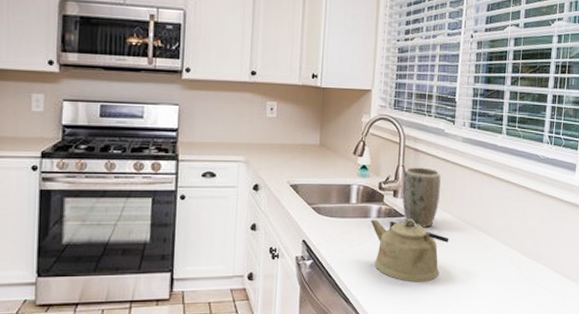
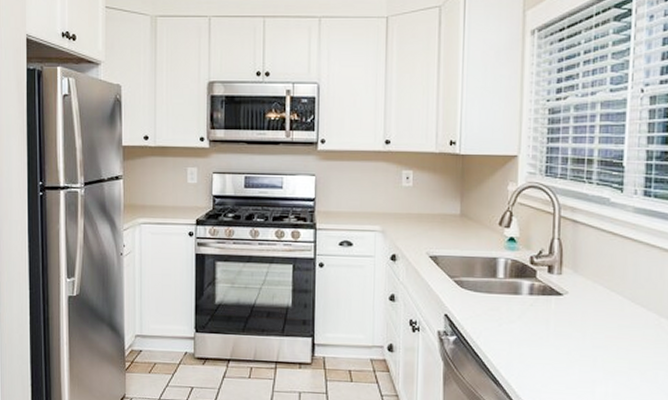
kettle: present [370,219,449,282] -> none [521,297,621,371]
plant pot: present [402,167,441,228] -> none [558,240,607,309]

